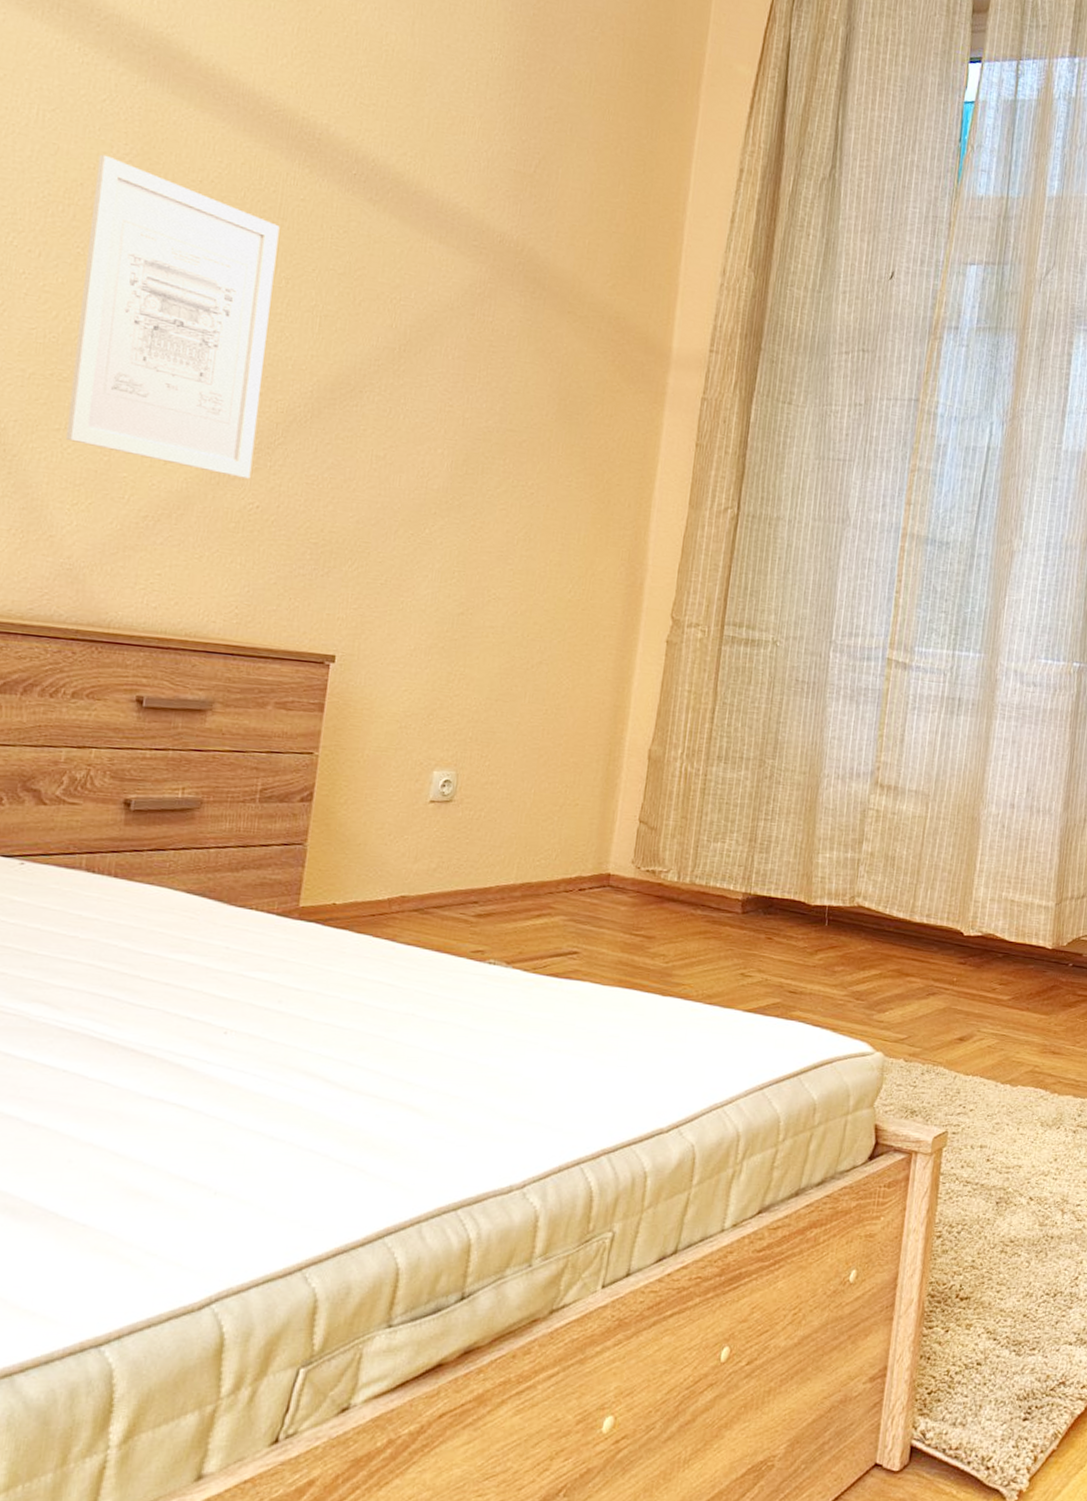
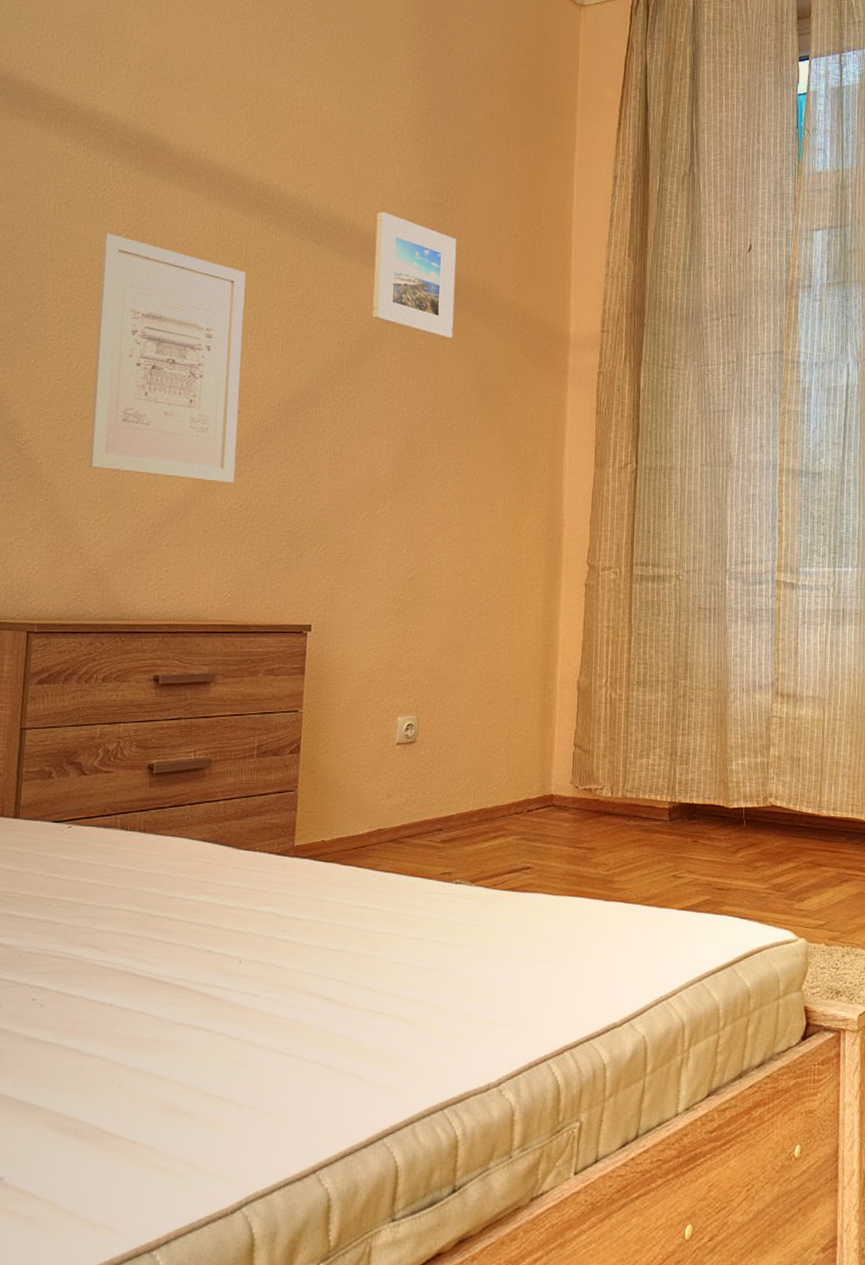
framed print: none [433,174,545,338] -> present [371,212,457,339]

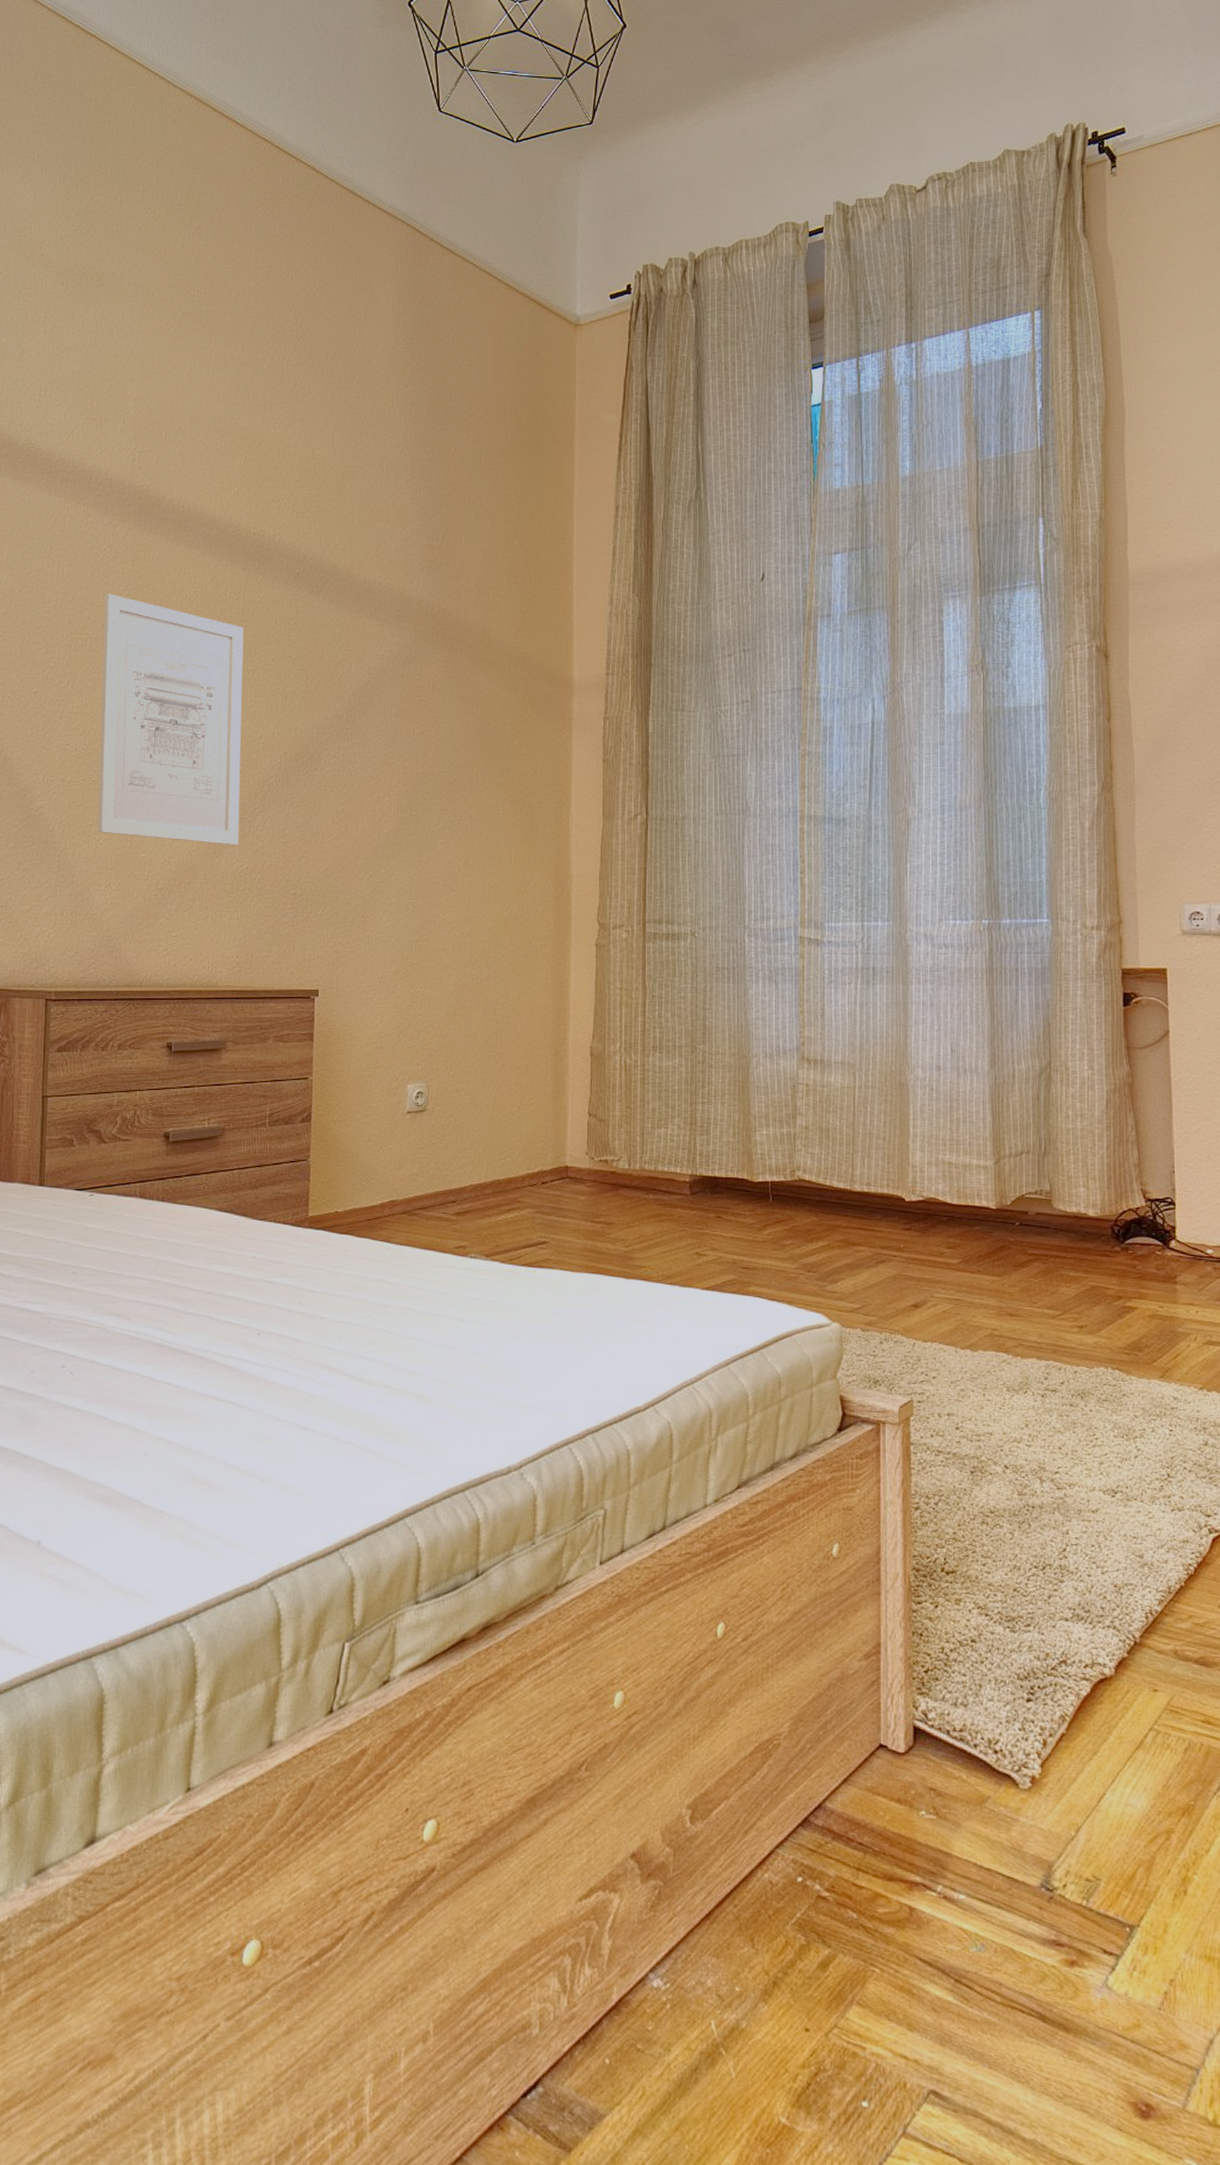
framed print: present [371,212,457,339] -> none [370,558,454,688]

